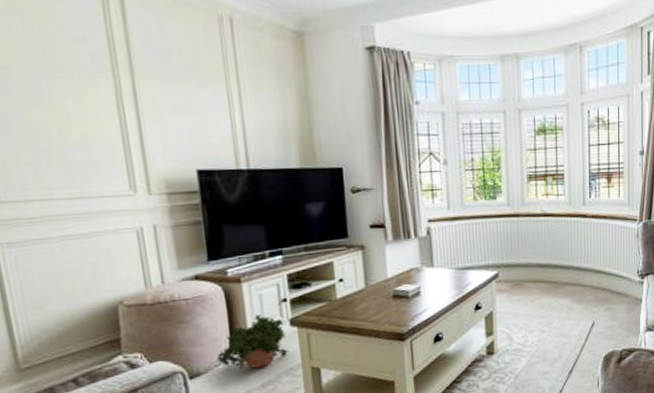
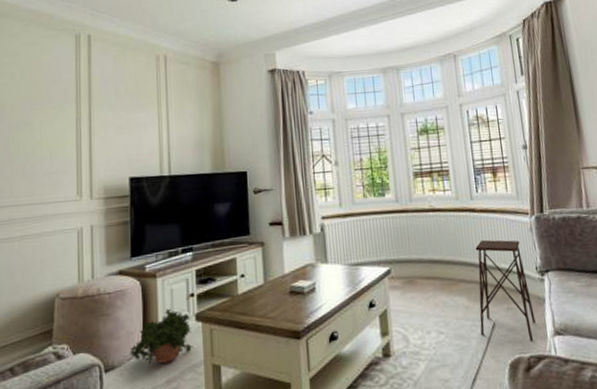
side table: none [580,245,631,338] -> present [475,239,536,342]

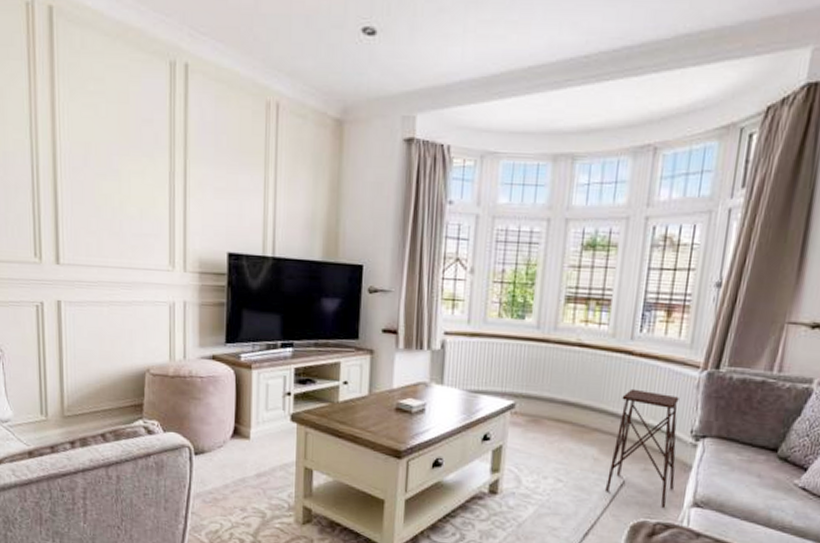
potted plant: present [129,308,193,366] -> none [220,403,286,457]

